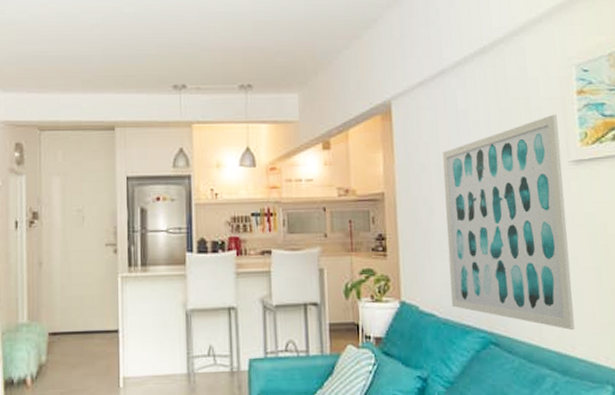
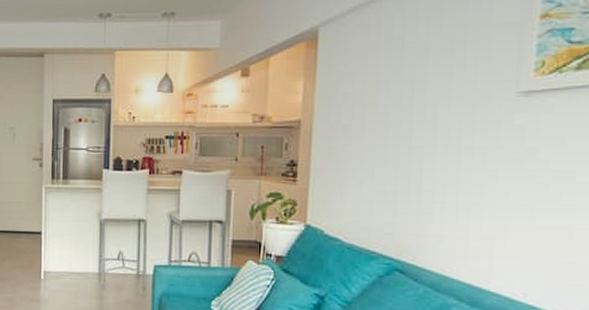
wall art: present [442,114,575,330] -> none [358,40,512,264]

